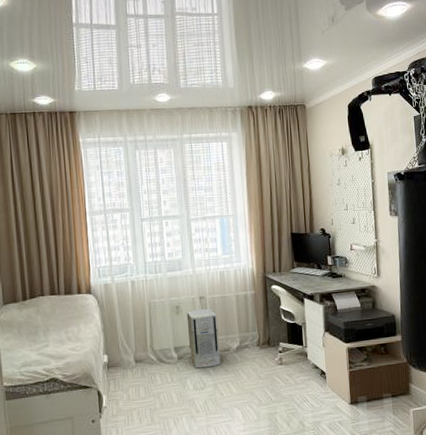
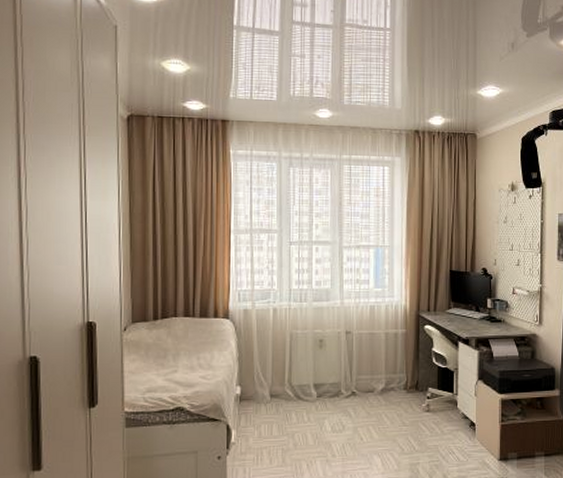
air purifier: present [186,309,221,369] -> none [330,345,364,409]

